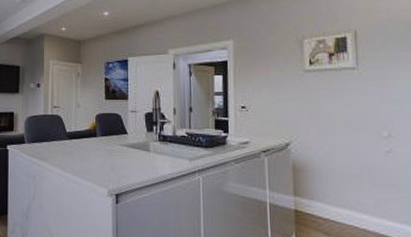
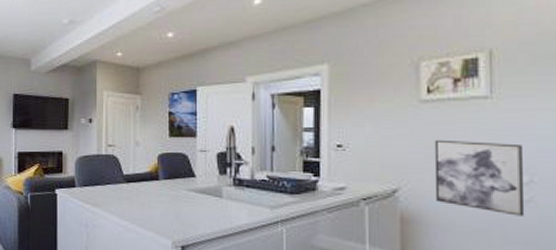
wall art: none [316,102,387,164] -> present [434,139,525,216]

